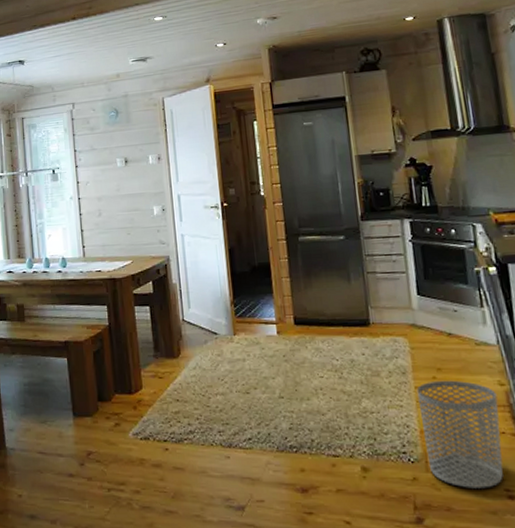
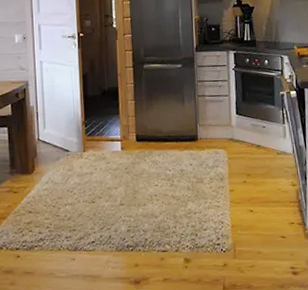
waste bin: present [416,380,503,488] -> none [231,183,291,269]

